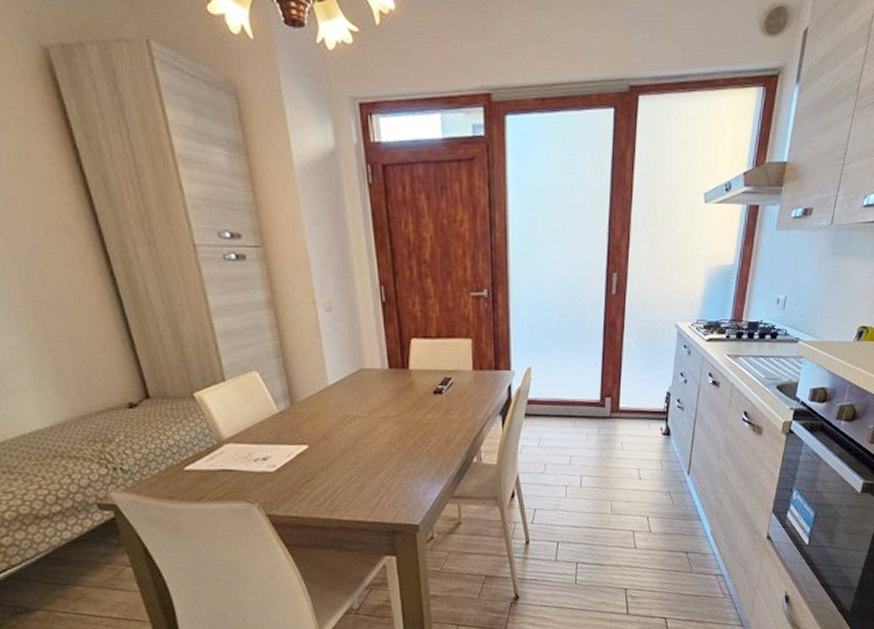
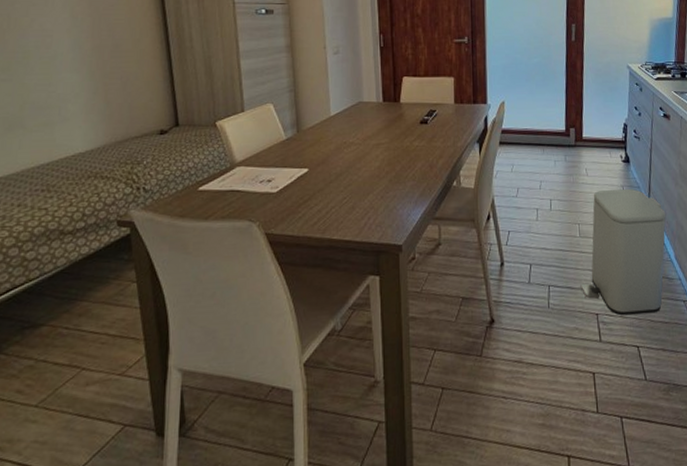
pedal bin: none [609,464,706,590] -> present [580,189,666,316]

